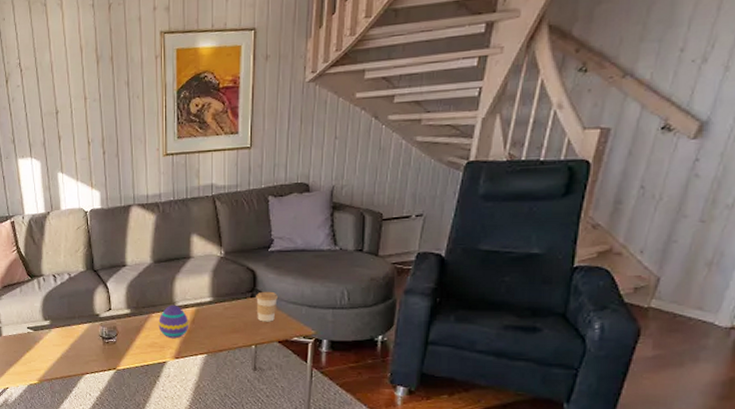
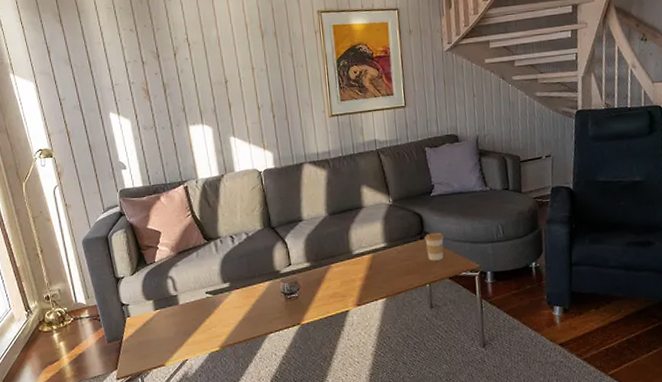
decorative egg: present [158,304,189,339] -> none [338,253,367,287]

